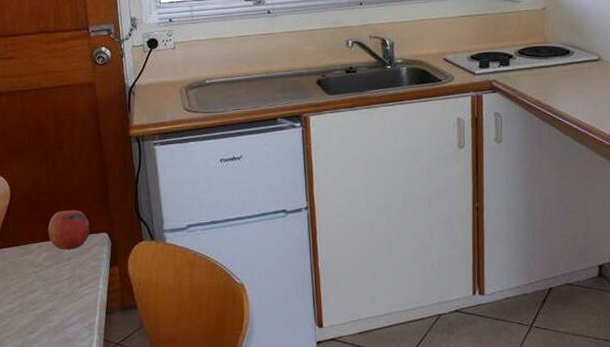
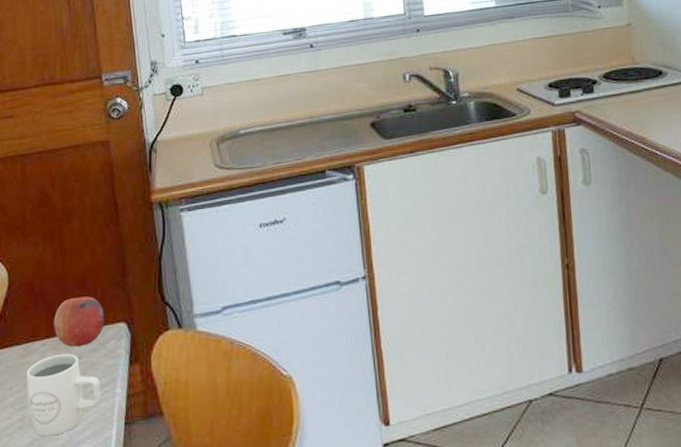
mug: none [25,254,88,319] -> present [26,353,102,437]

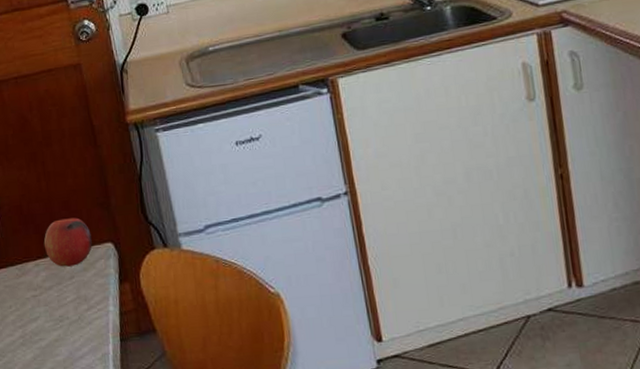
mug: present [26,353,102,437] -> none [23,273,97,353]

